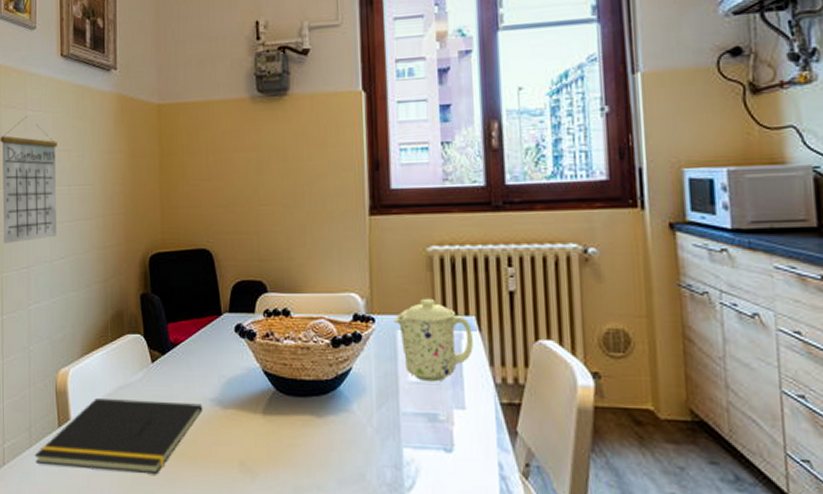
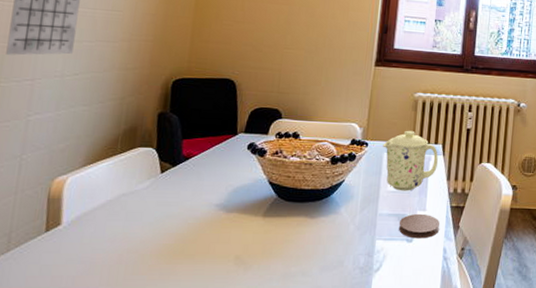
notepad: present [34,399,203,473] -> none [11,205,208,270]
coaster: none [431,412,489,448] -> present [399,213,440,239]

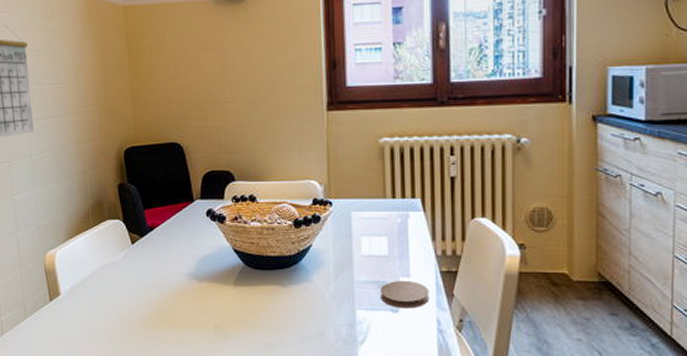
mug: present [383,130,438,191] -> none [349,184,418,255]

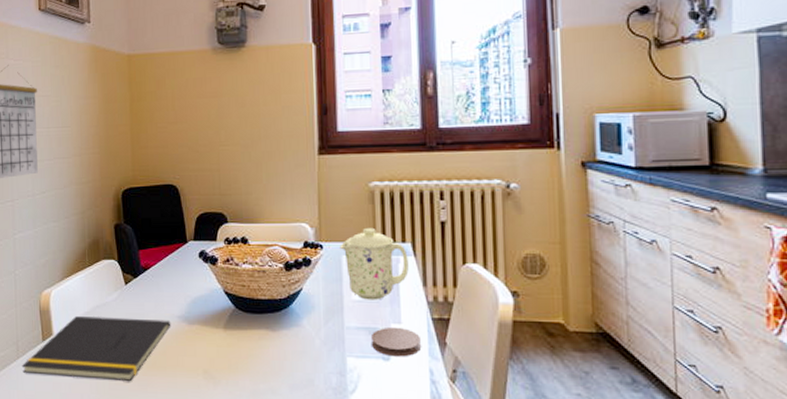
notepad: none [30,276,181,337] -> present [21,316,171,381]
mug: none [349,184,418,255] -> present [340,227,409,300]

